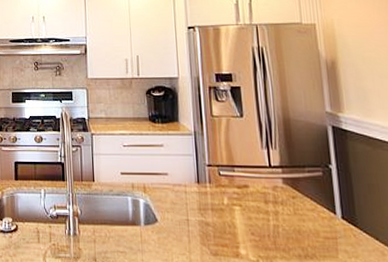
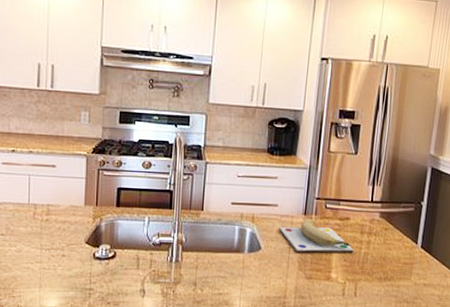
banana: none [172,188,262,225] -> present [278,219,355,253]

